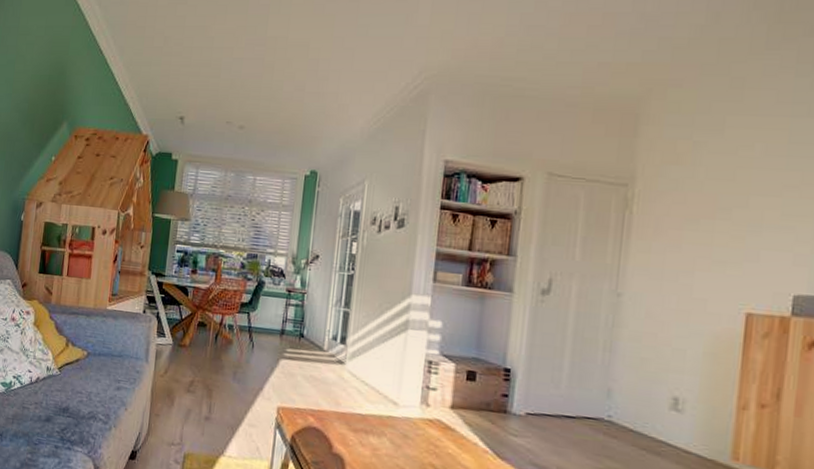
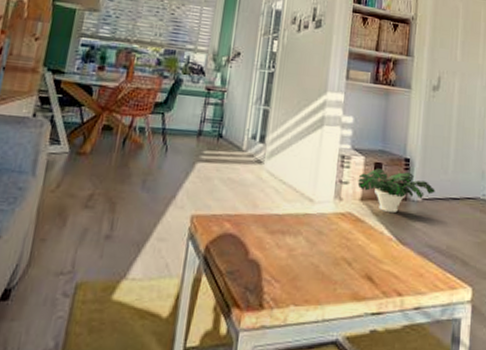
potted plant: none [447,377,543,426] -> present [357,168,435,214]

